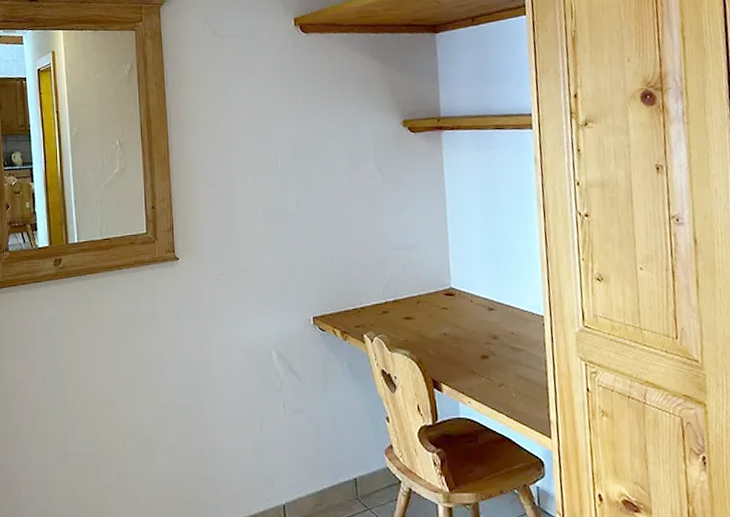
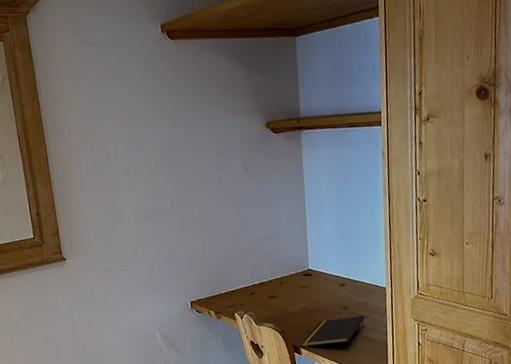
notepad: none [442,348,520,383] -> present [301,315,365,347]

